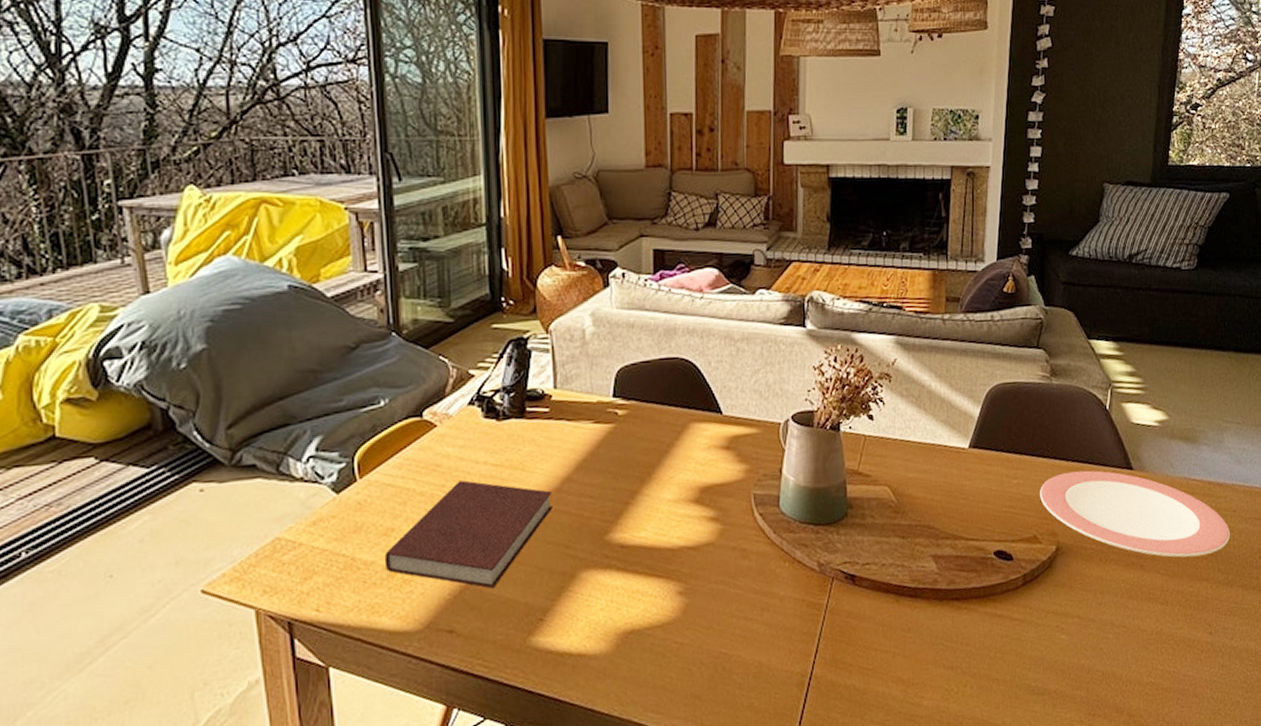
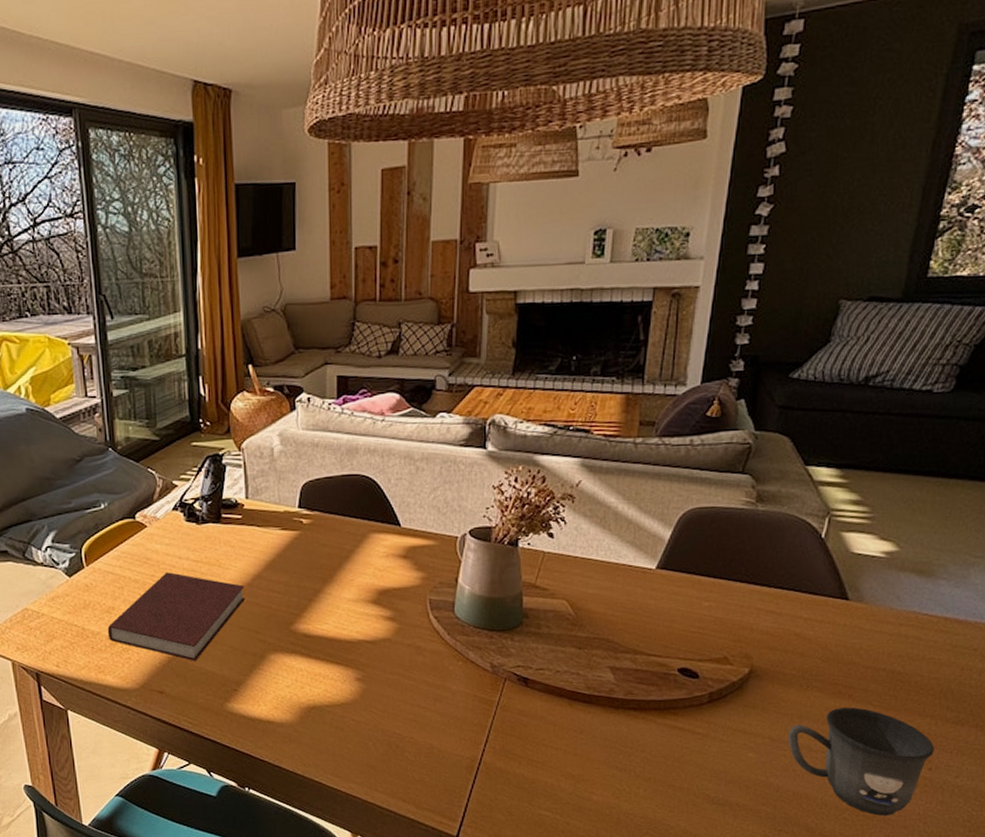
plate: present [1040,470,1230,558] -> none [734,597,967,692]
mug: none [1093,577,1212,687] -> present [787,707,934,816]

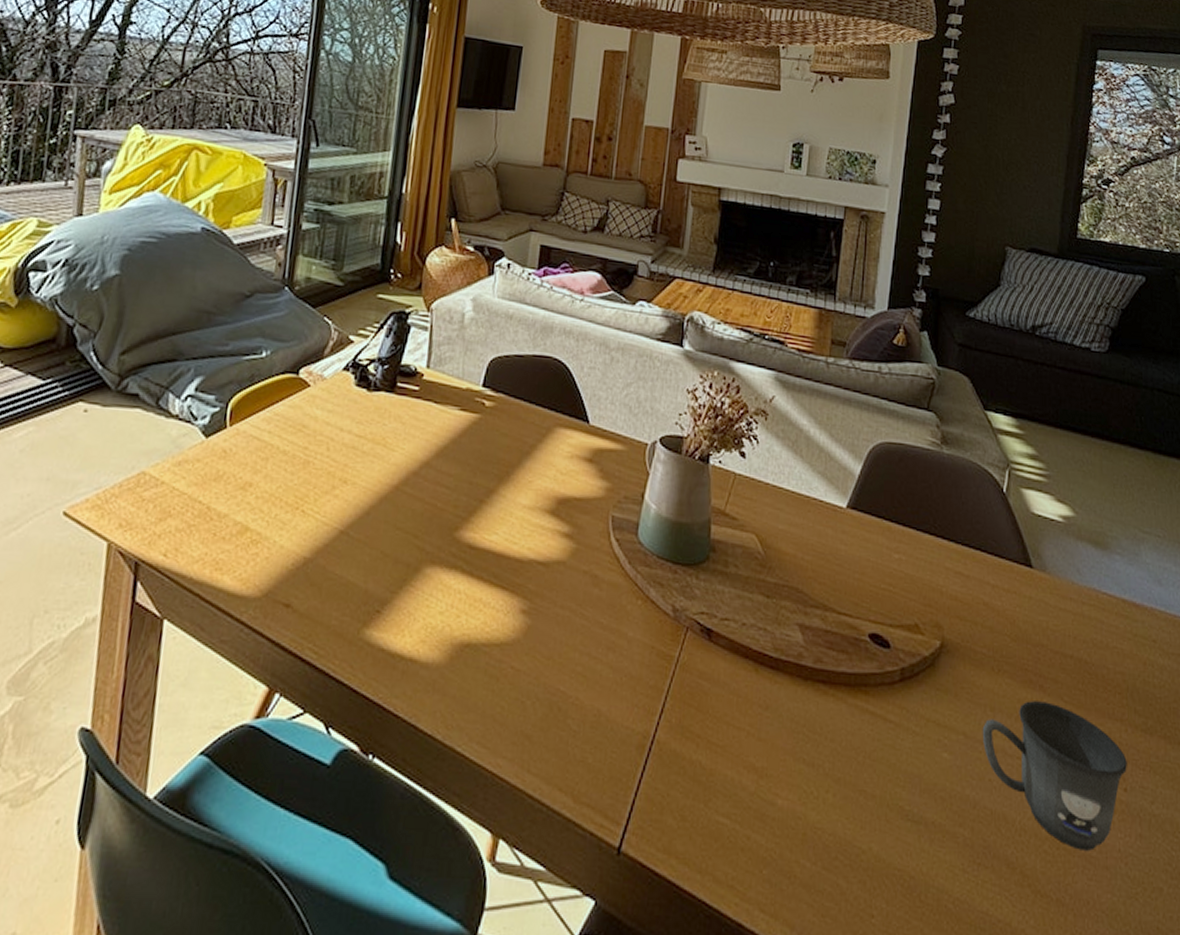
notebook: present [107,572,246,661] -> none [236,446,411,567]

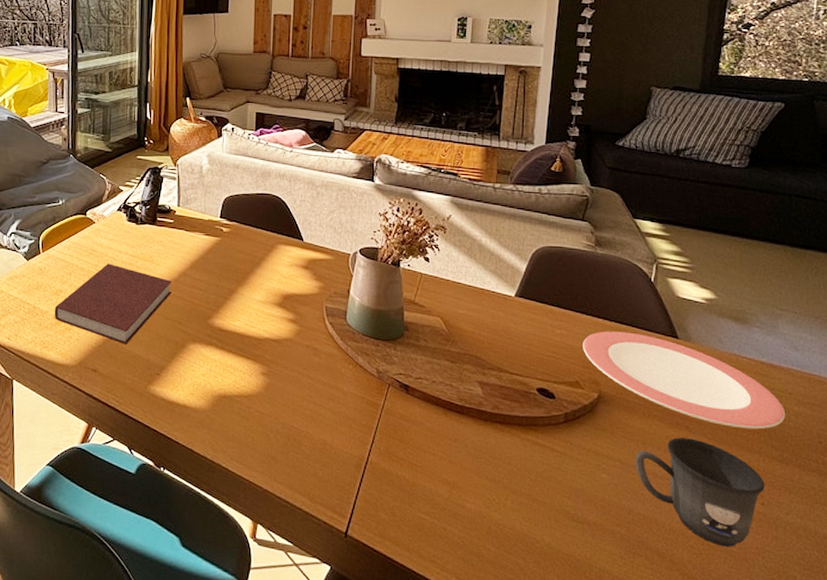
notebook: none [236,446,411,567] -> present [54,264,173,345]
plate: none [924,556,1149,689] -> present [583,331,785,429]

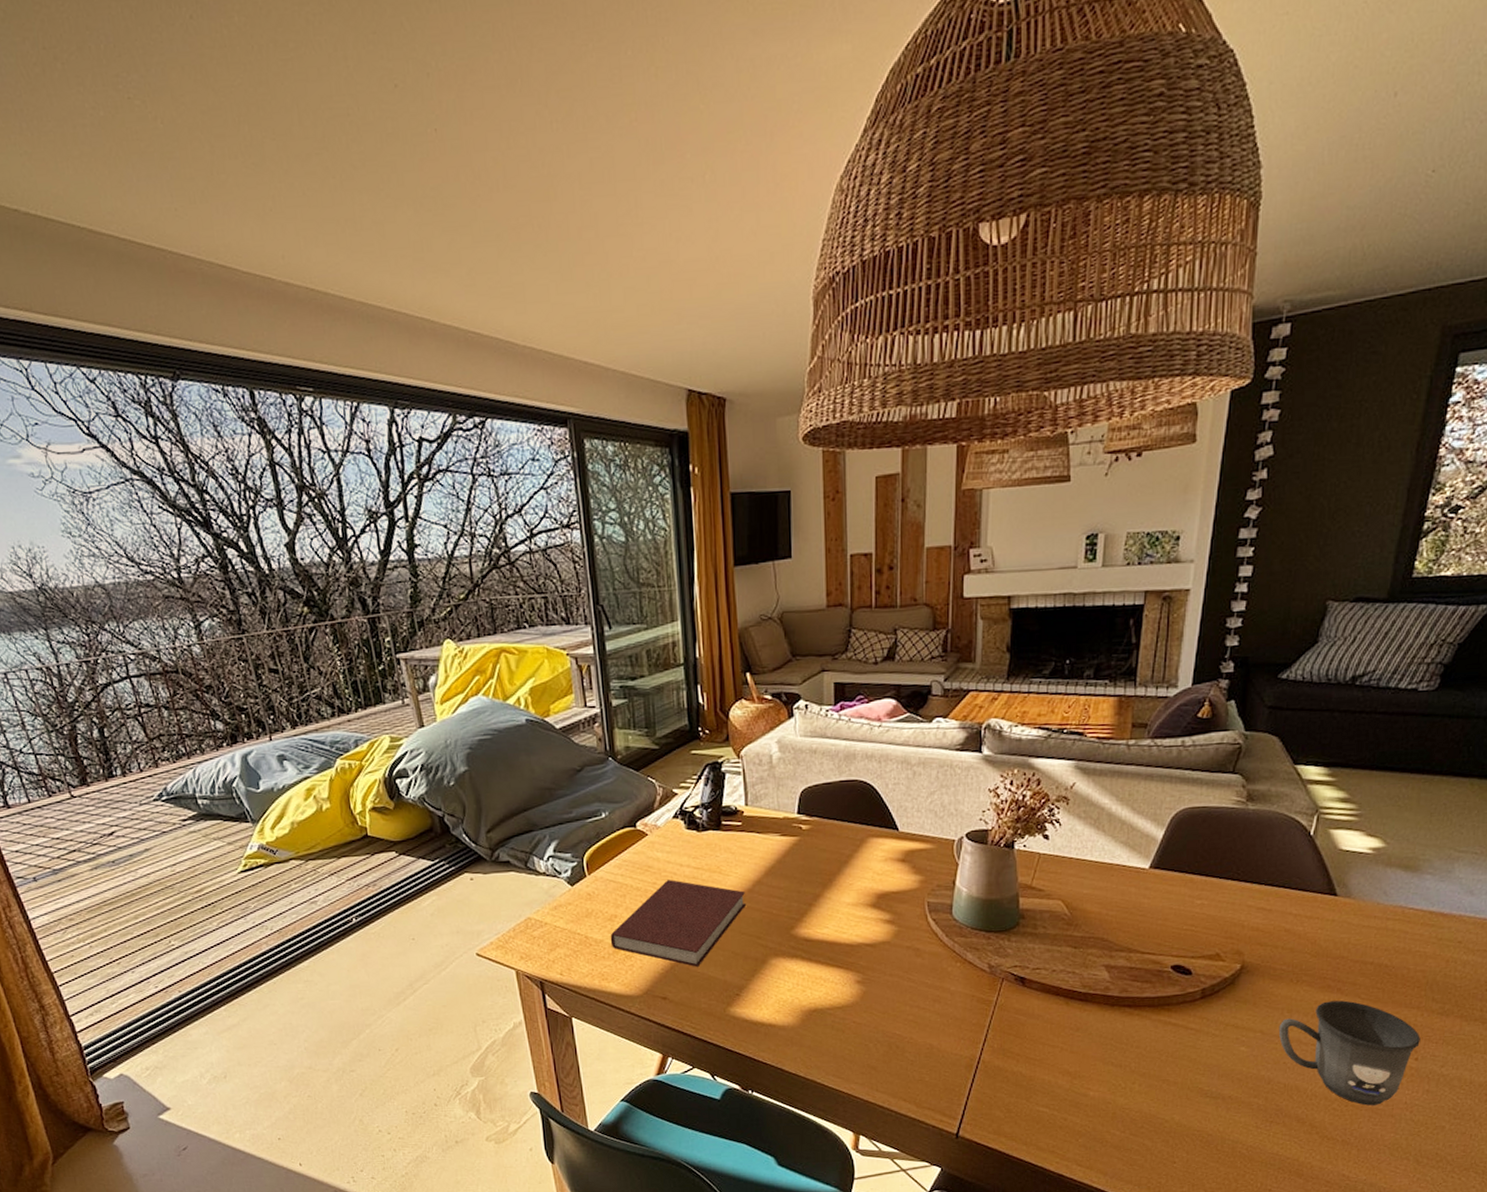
plate: present [583,331,785,429] -> none [1226,894,1452,985]

